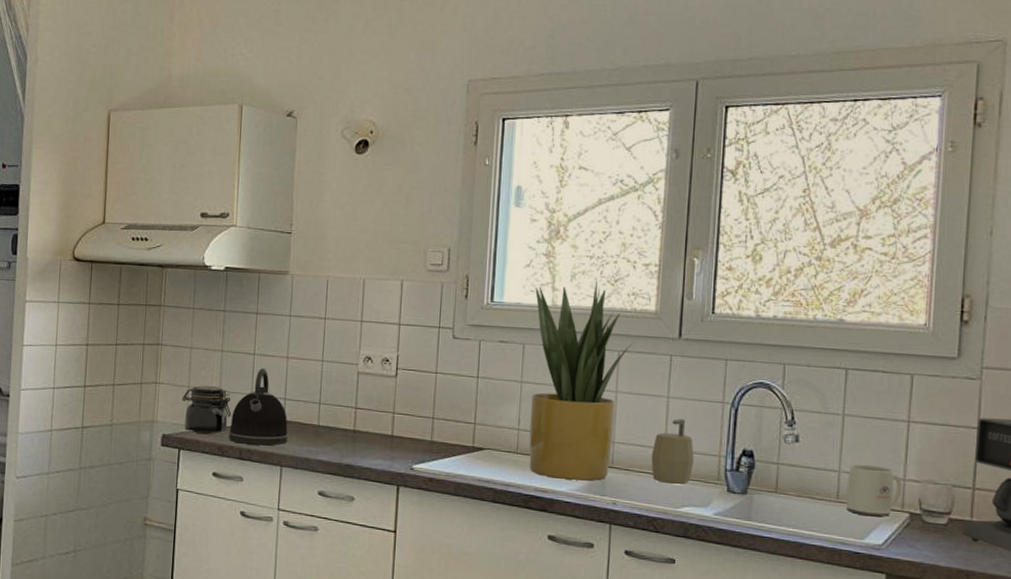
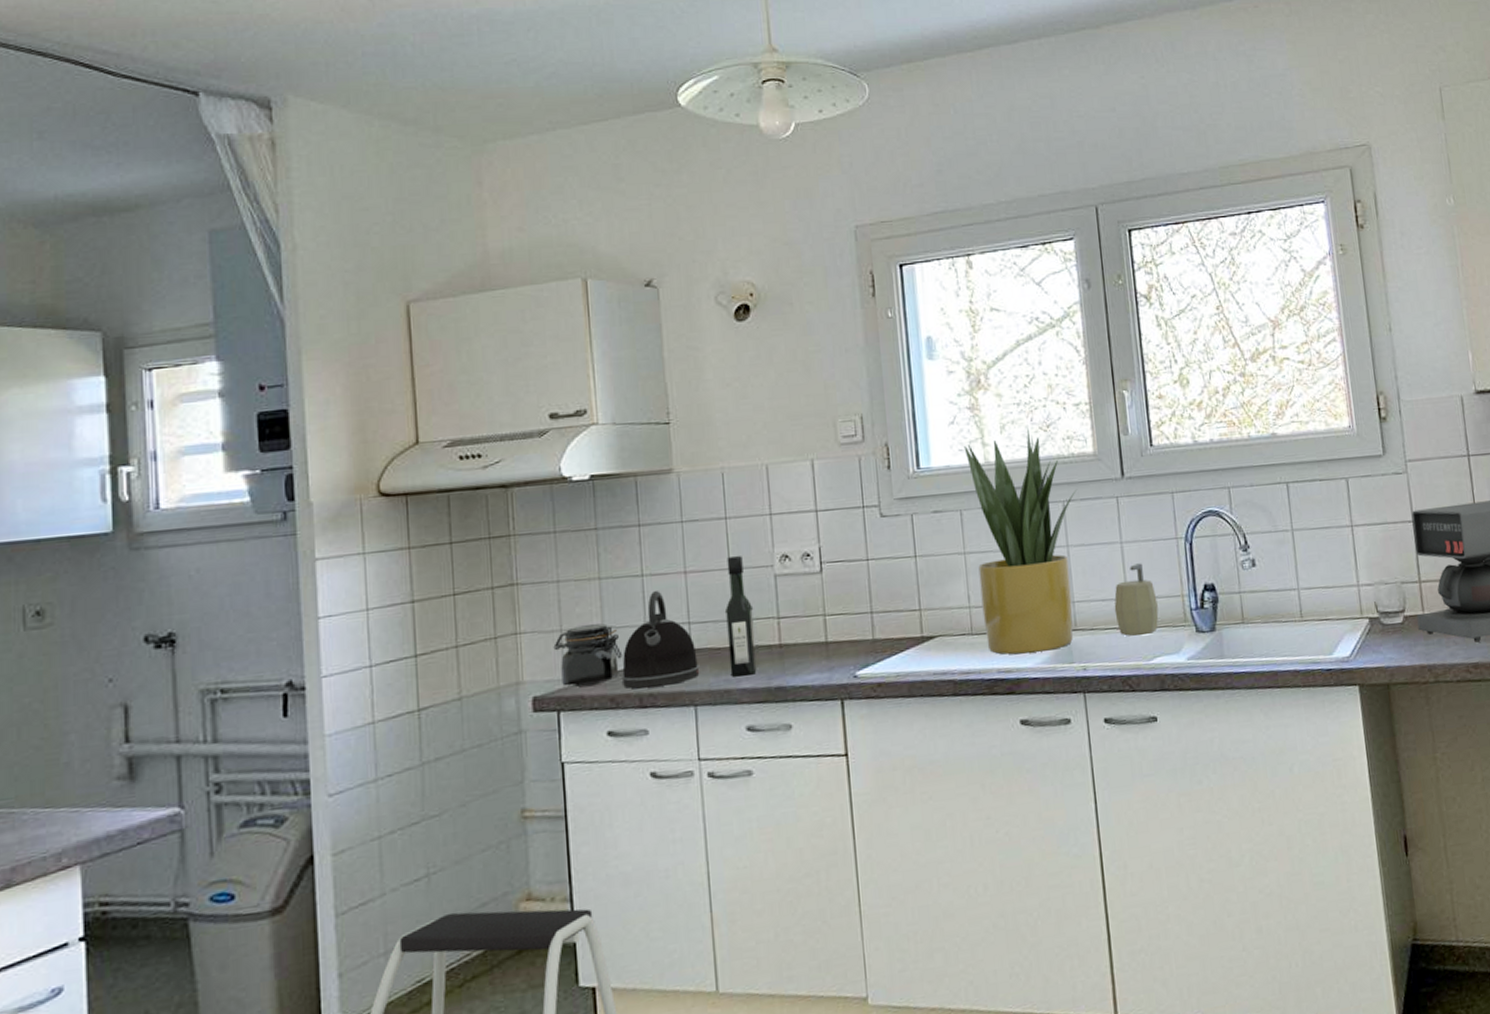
bottle: none [312,350,338,451] -> present [724,555,757,677]
mug: present [846,464,902,518] -> none [1307,576,1358,630]

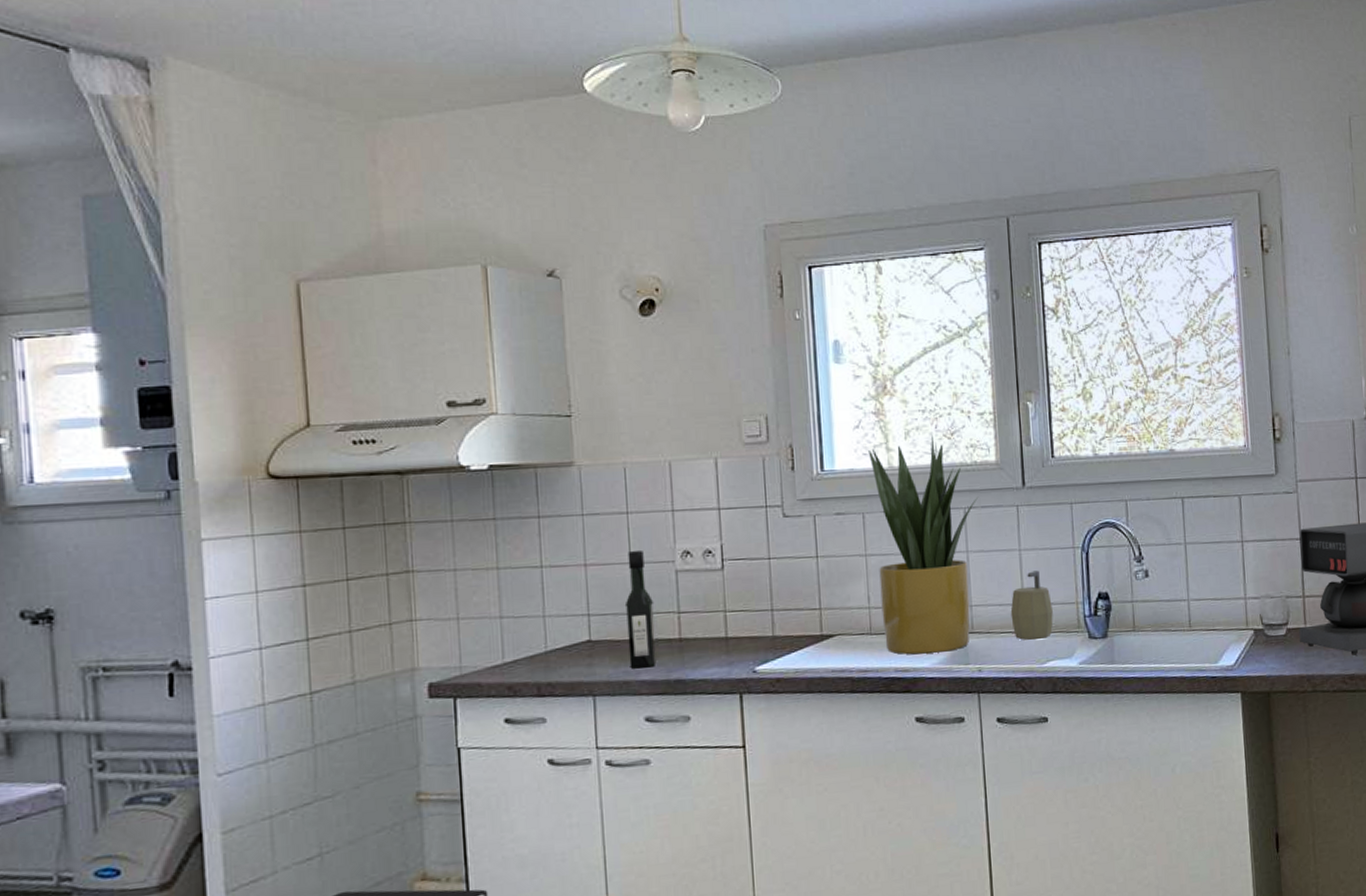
jar: present [553,623,623,687] -> none [450,613,521,675]
kettle: present [621,591,700,689] -> none [519,582,599,678]

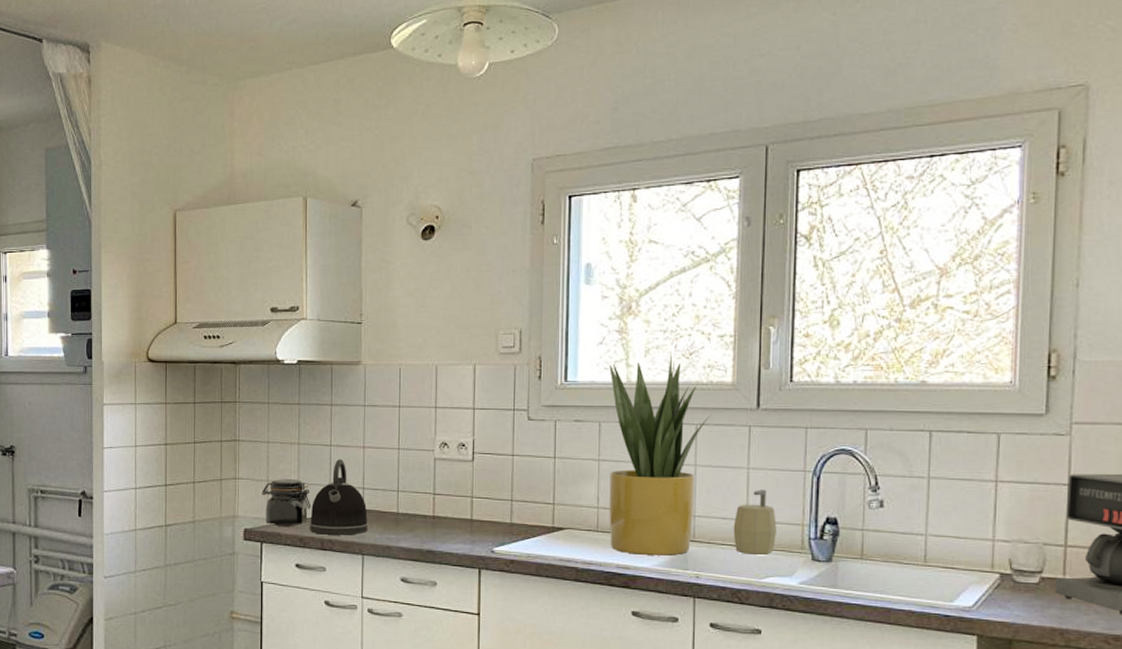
jar: none [450,613,521,675] -> present [261,479,311,527]
kettle: none [519,582,599,678] -> present [309,459,369,535]
bottle: present [624,549,657,669] -> none [392,438,415,537]

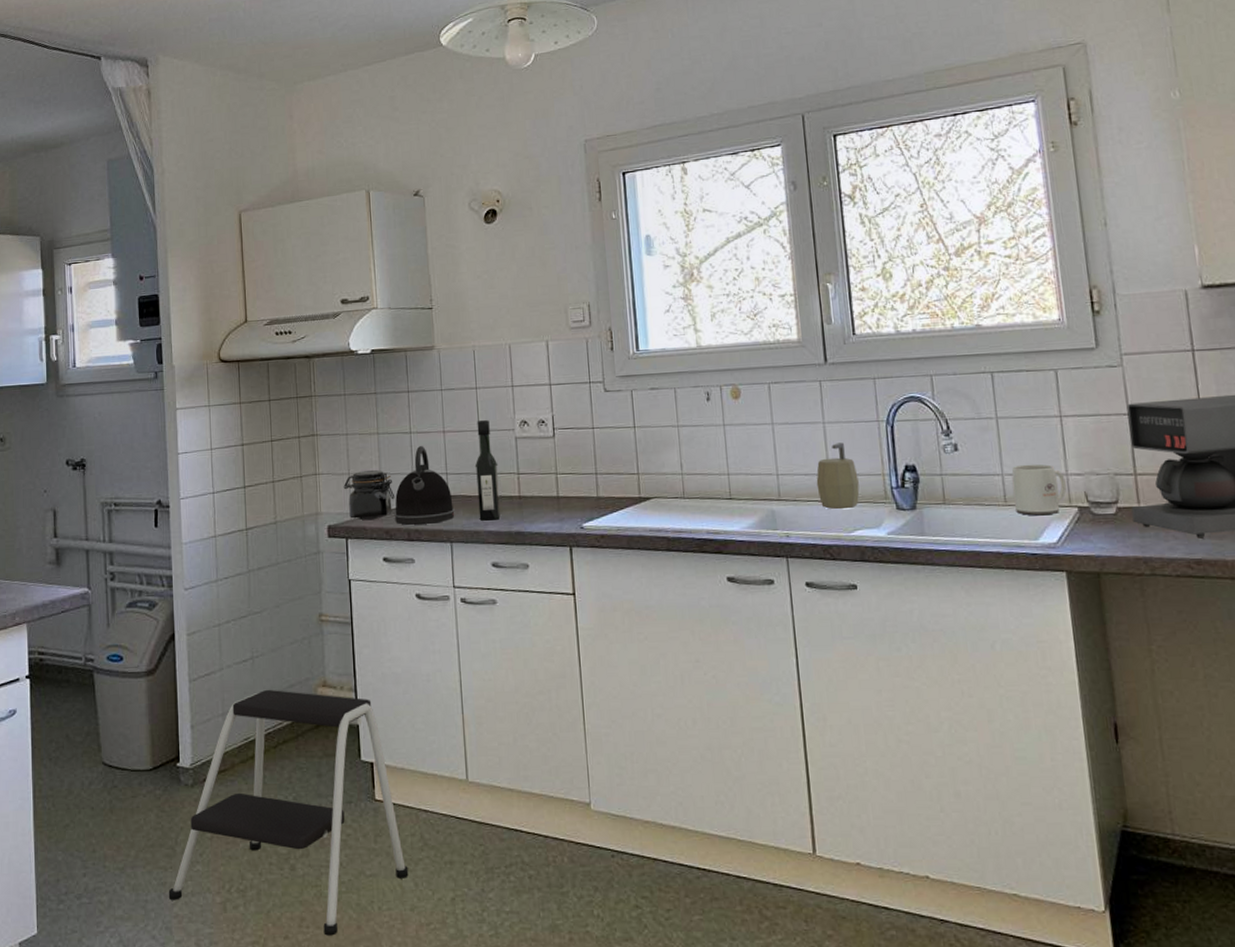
bottle: none [392,438,415,537] -> present [475,419,501,521]
planter: present [609,354,712,556] -> none [678,316,782,519]
mug: none [933,526,991,579] -> present [1011,464,1067,516]

